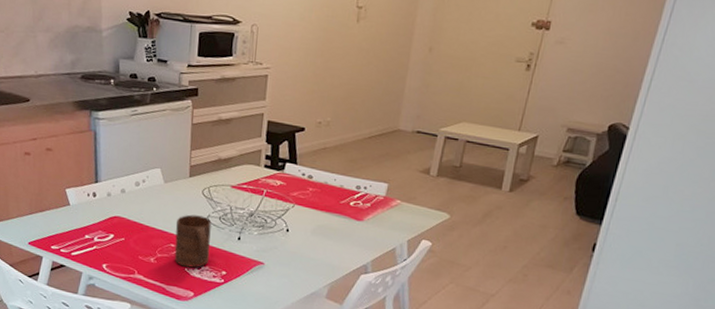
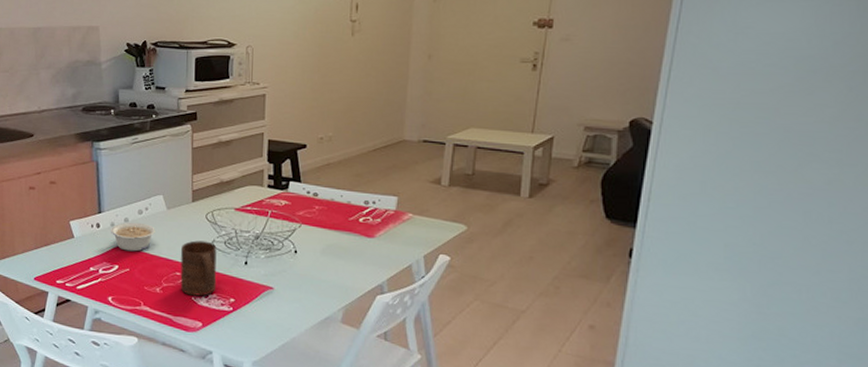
legume: none [107,193,152,222] -> present [111,222,155,252]

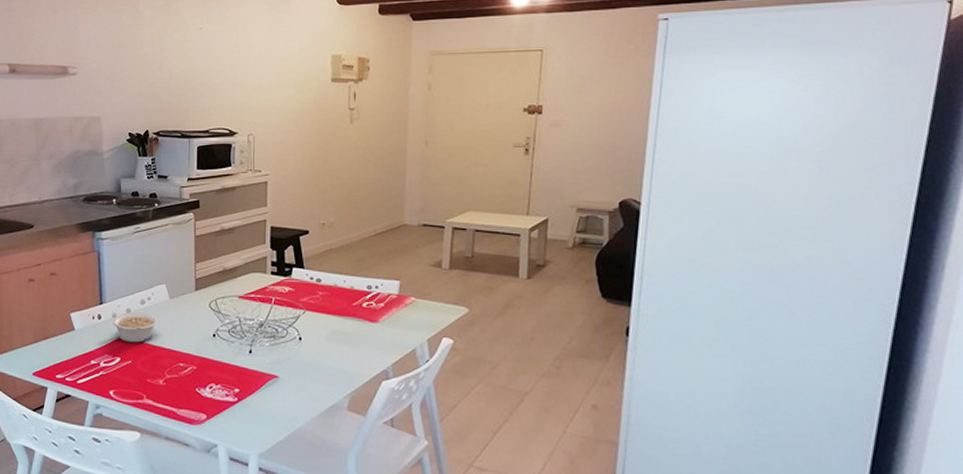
cup: present [180,240,217,296] -> none [184,330,221,387]

